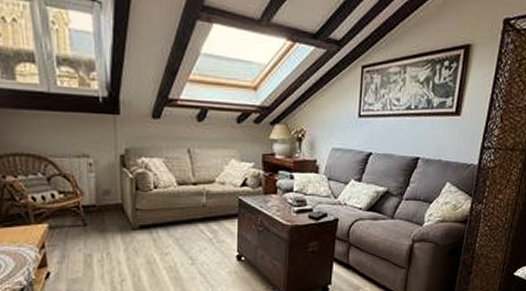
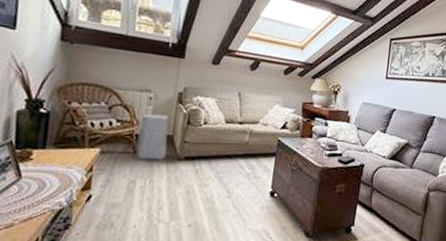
air purifier: none [84,181,118,232] -> present [136,113,169,161]

